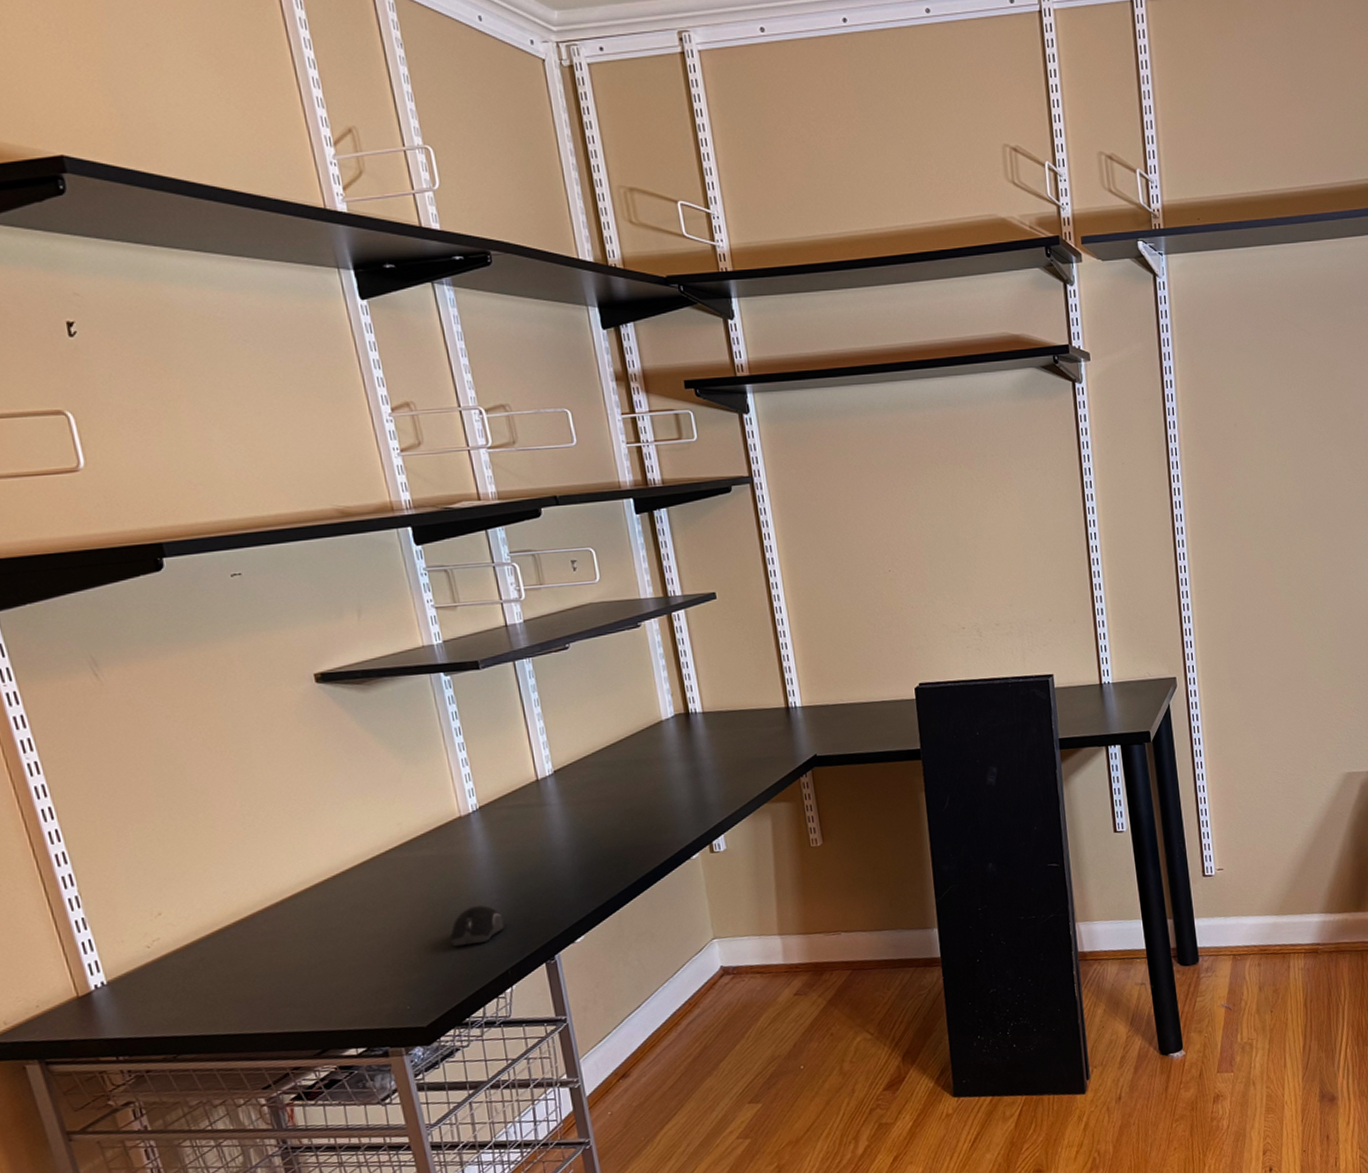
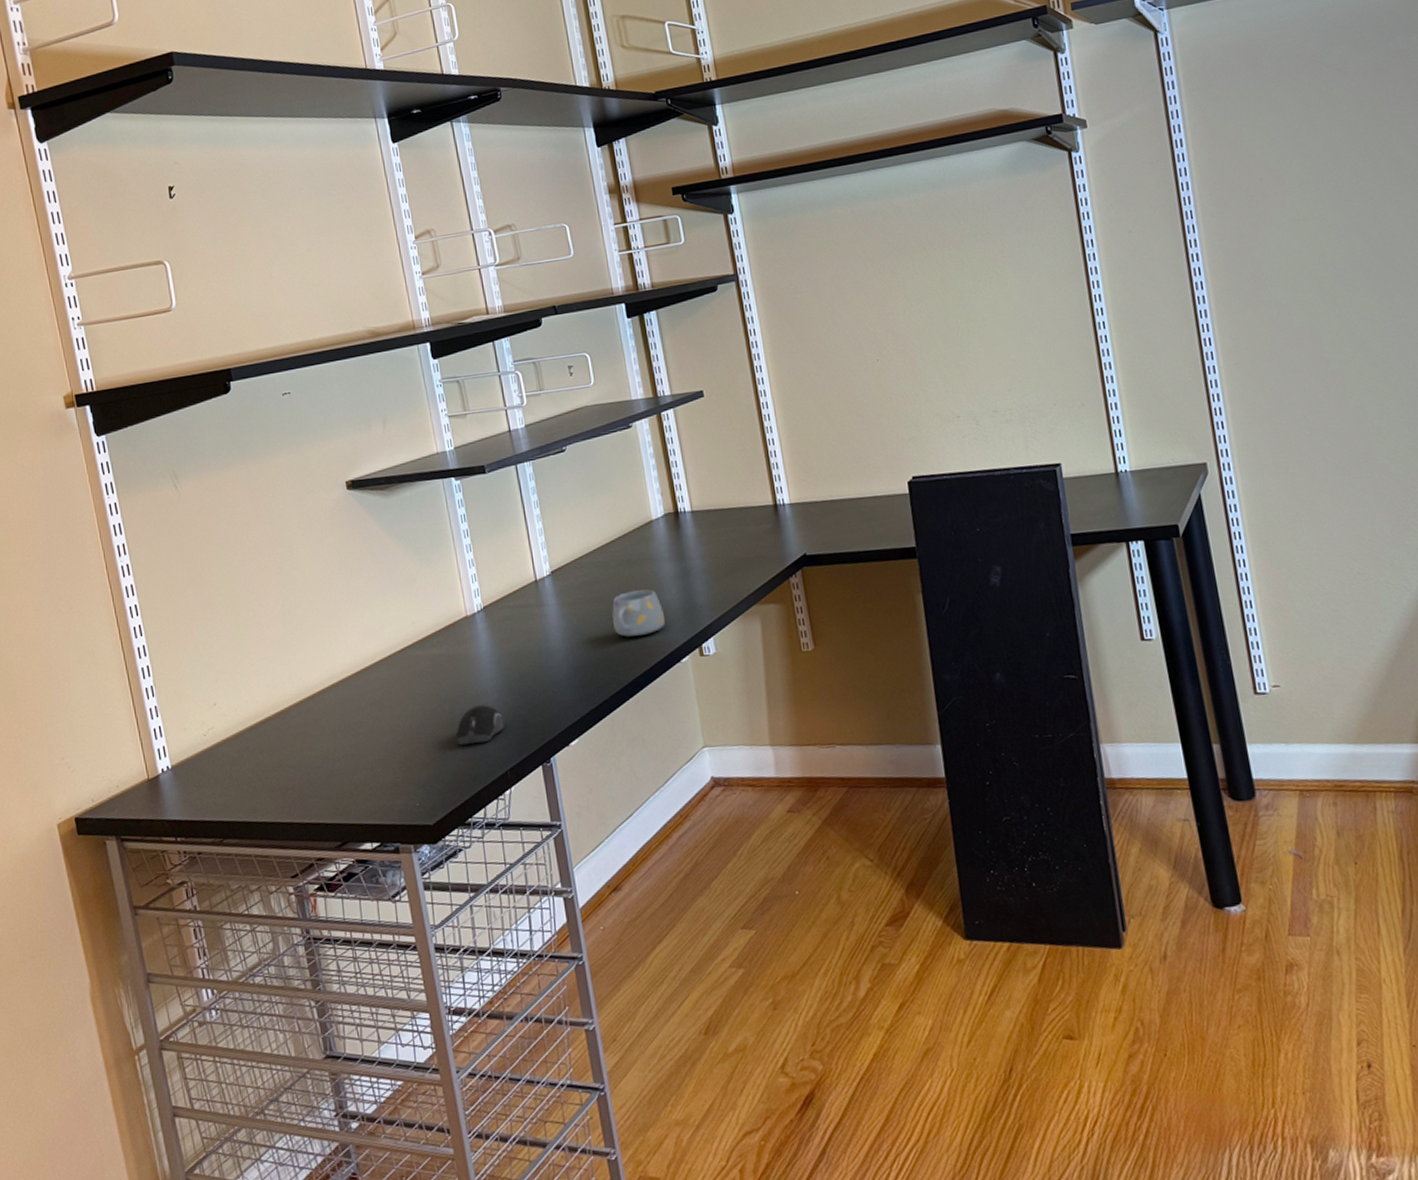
mug: none [620,788,675,836] -> present [612,589,665,637]

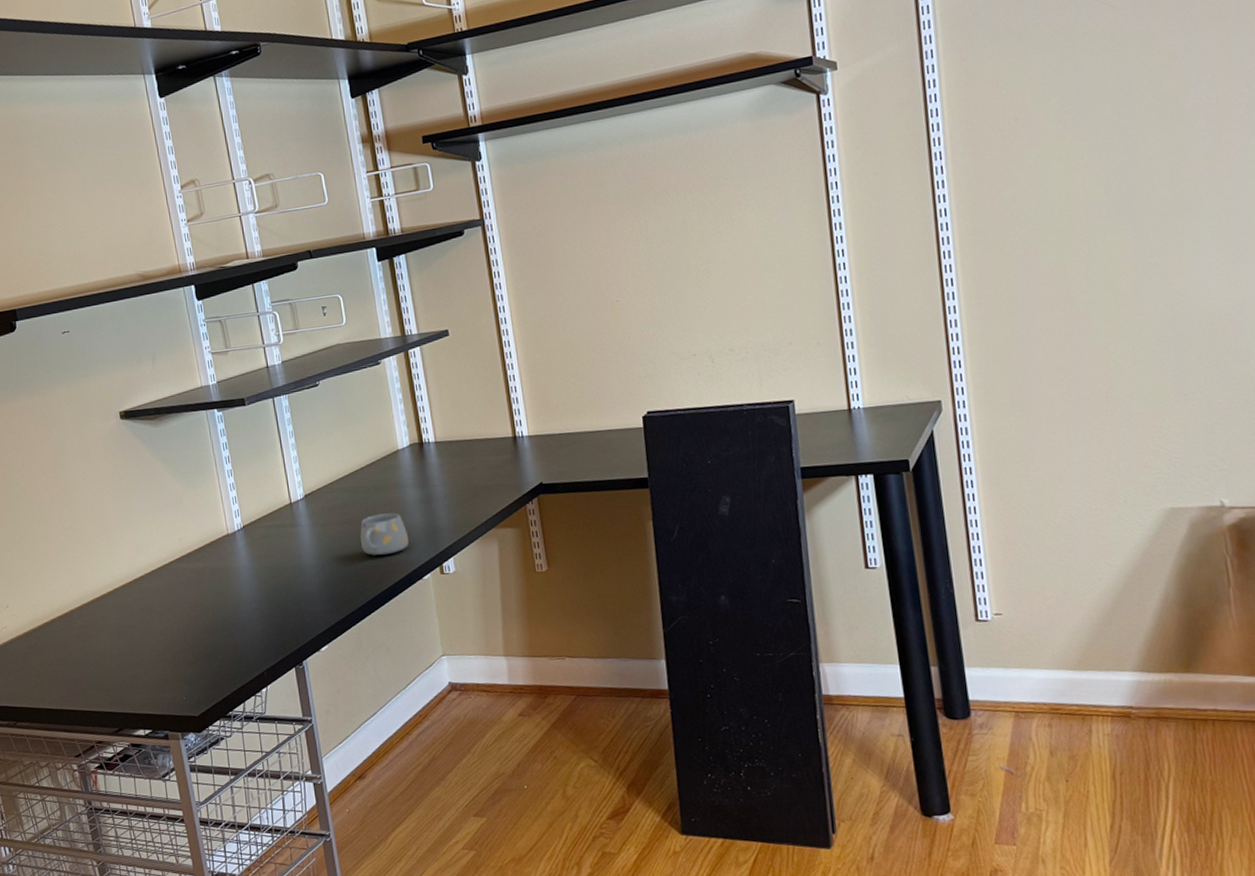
computer mouse: present [455,705,505,746] -> none [217,613,262,648]

